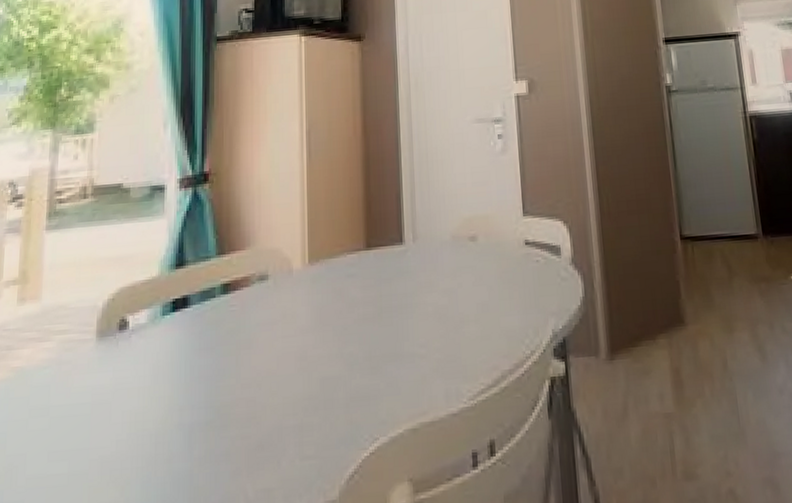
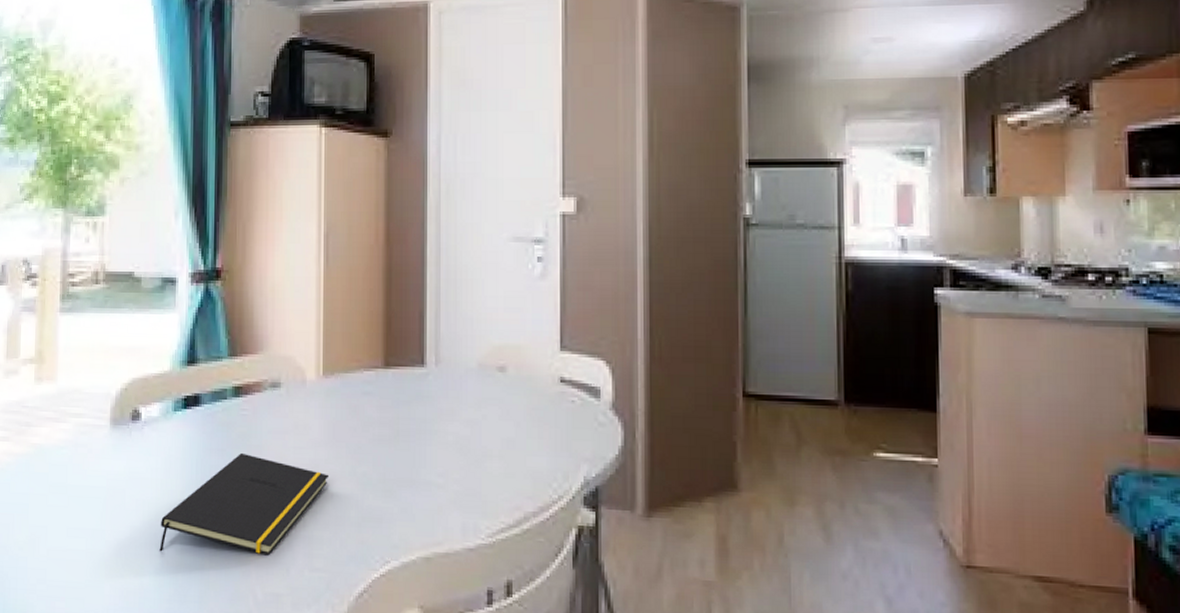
notepad: none [147,349,318,463] -> present [159,453,330,556]

